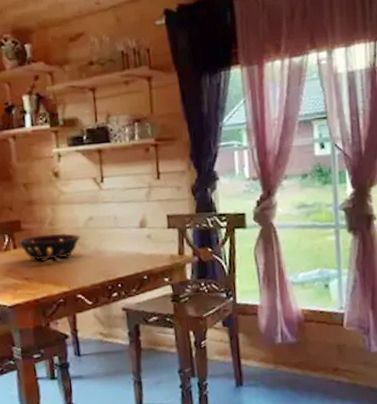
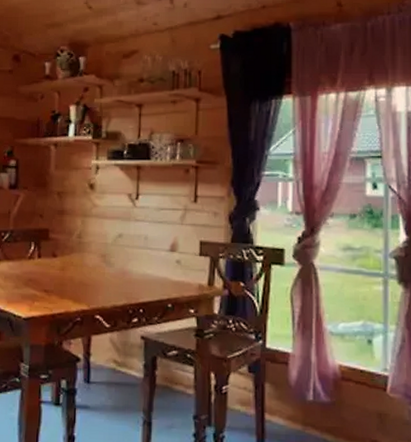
decorative bowl: present [18,232,80,260] -> none [43,246,107,274]

